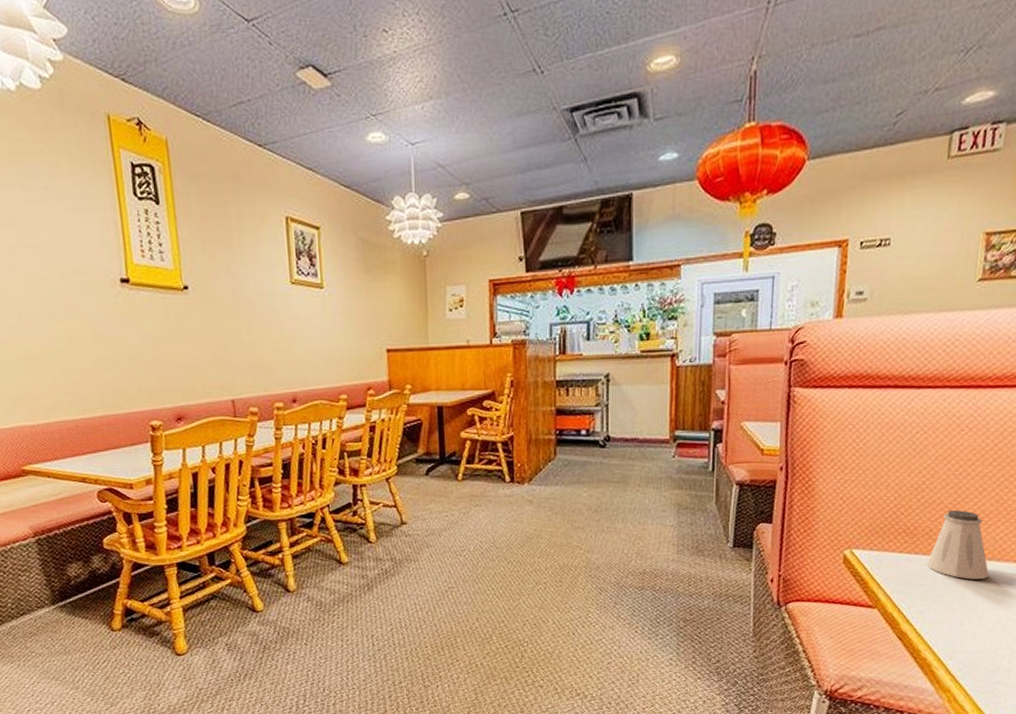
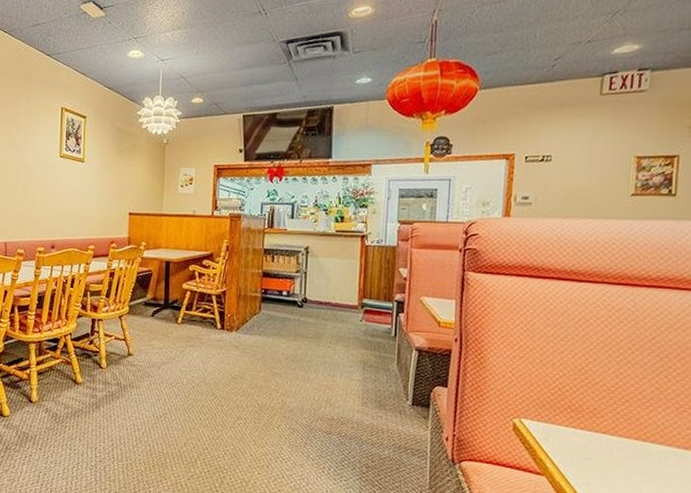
saltshaker: present [926,509,989,580] -> none [591,392,652,460]

